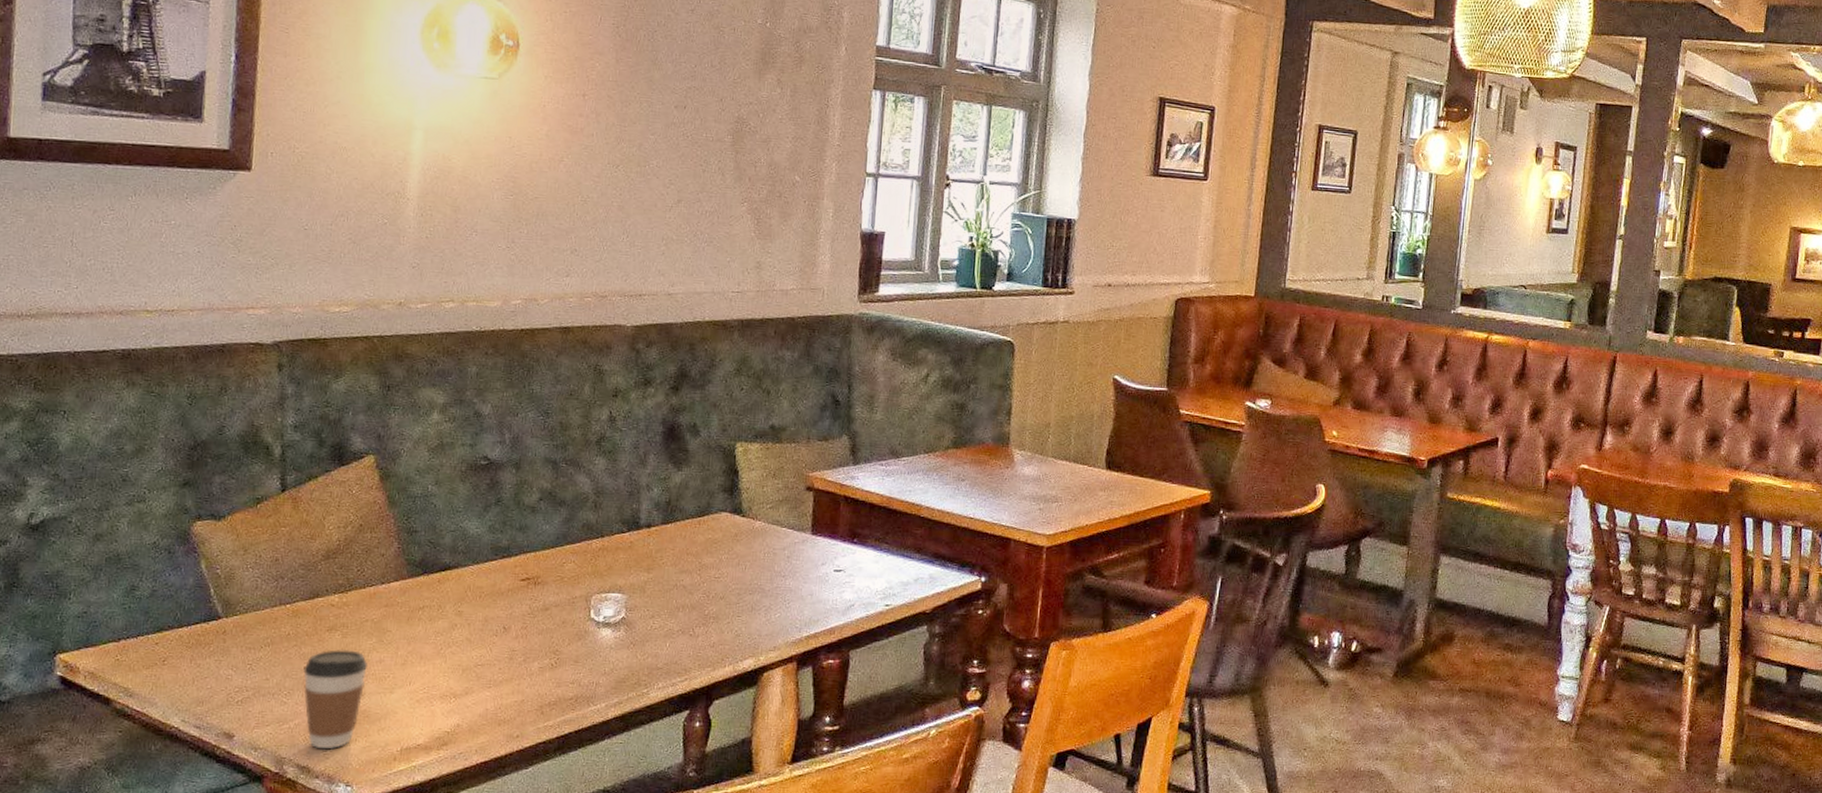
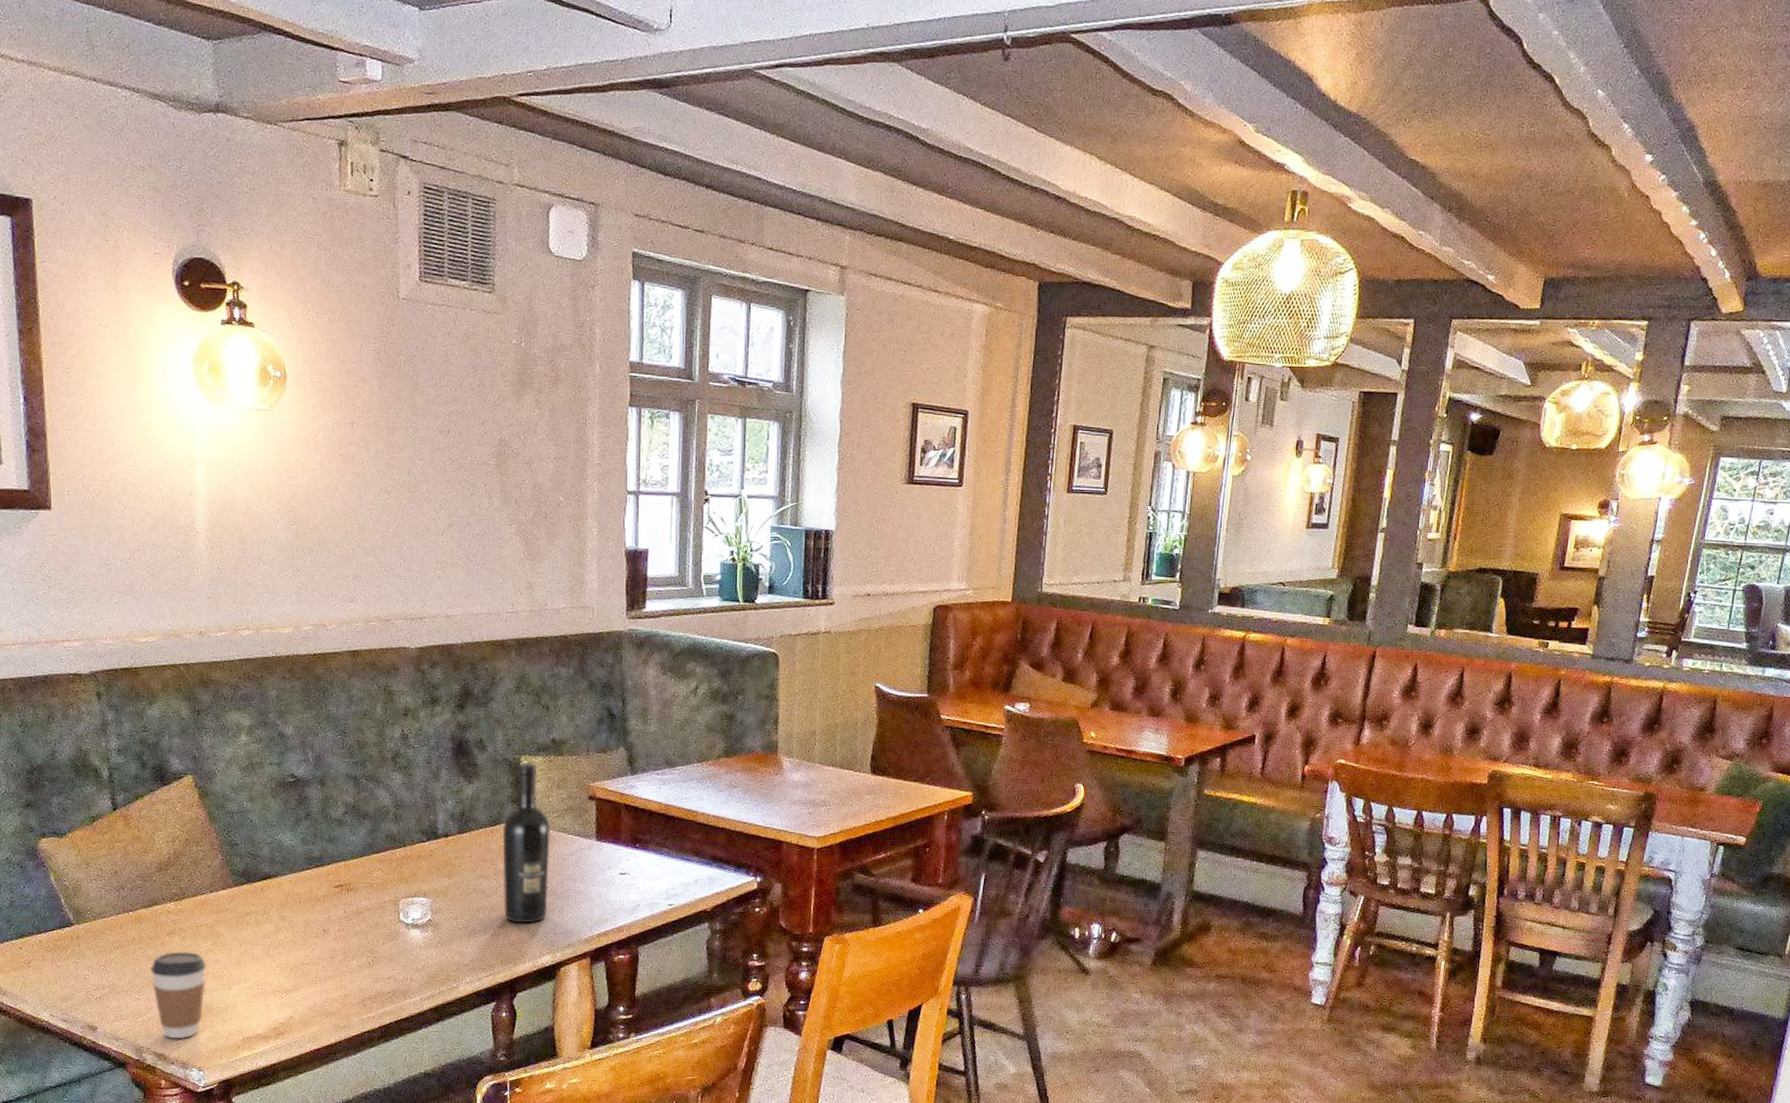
wine bottle: none [705,449,764,624] -> present [502,762,551,924]

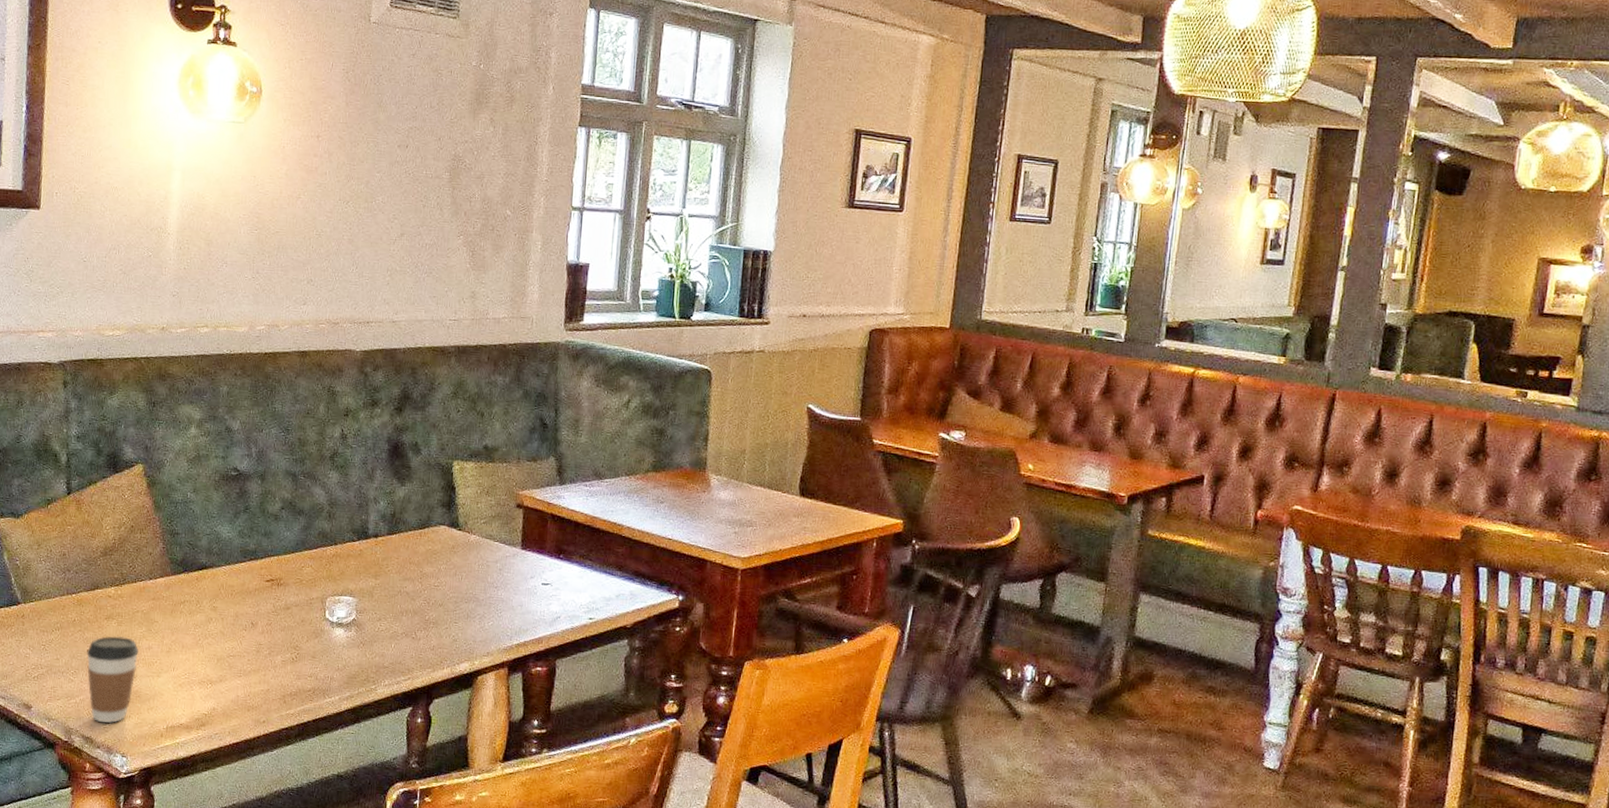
wine bottle: present [502,762,551,924] -> none [426,468,478,629]

